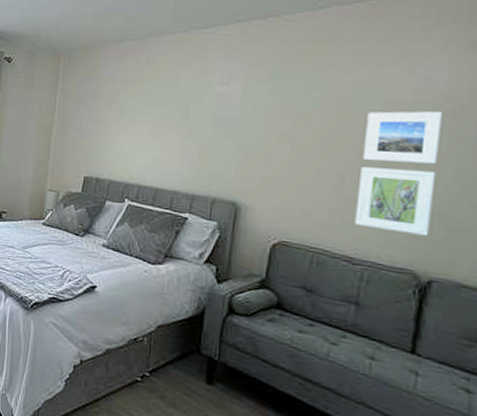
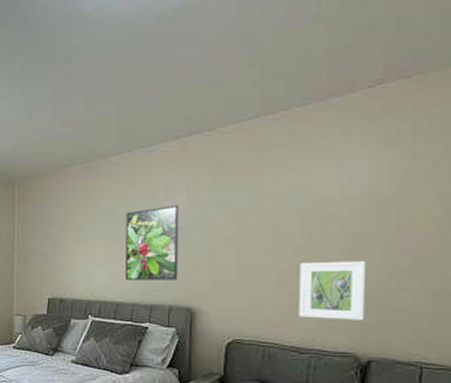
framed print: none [167,91,233,172] -> present [125,204,179,281]
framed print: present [362,111,442,165] -> none [300,206,366,257]

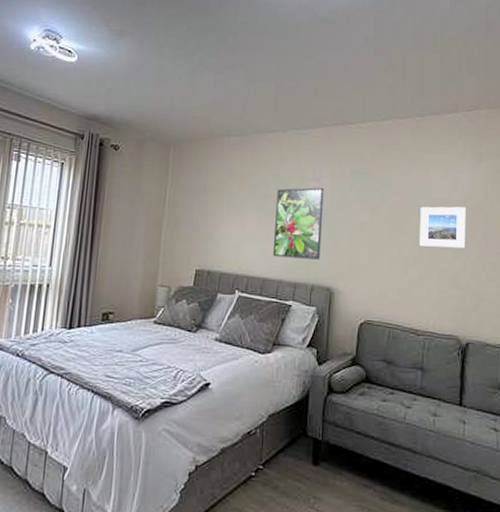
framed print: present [298,260,366,321] -> none [417,252,466,307]
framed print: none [300,206,366,257] -> present [419,206,466,249]

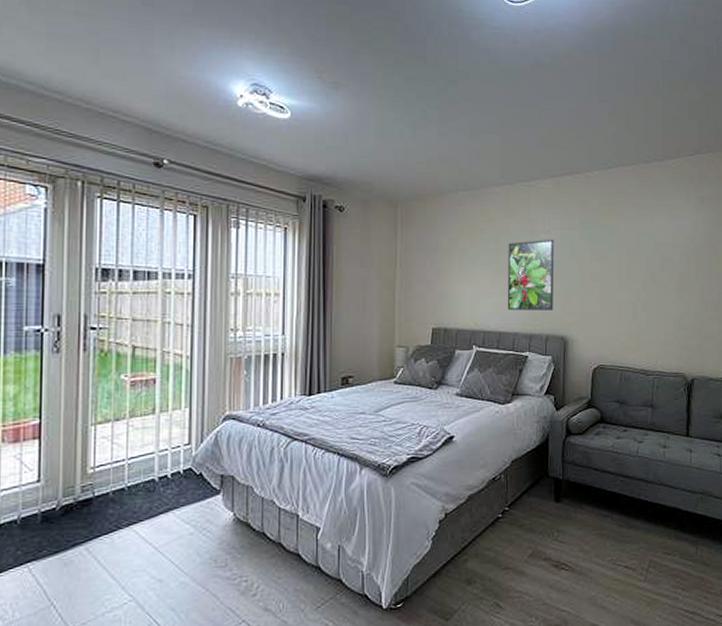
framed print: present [419,206,466,249] -> none [646,251,690,292]

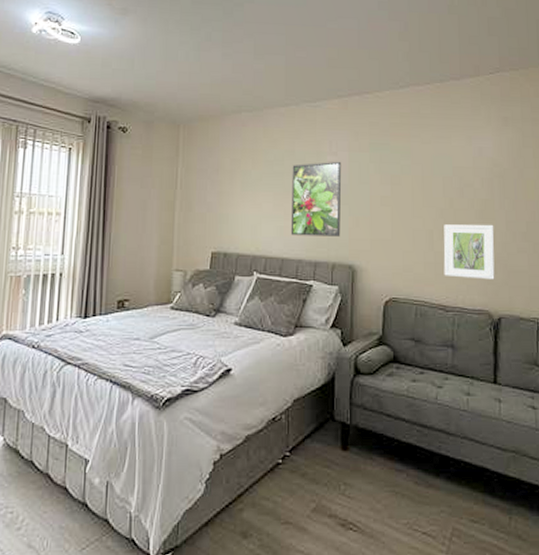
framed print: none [645,296,690,346] -> present [443,224,495,280]

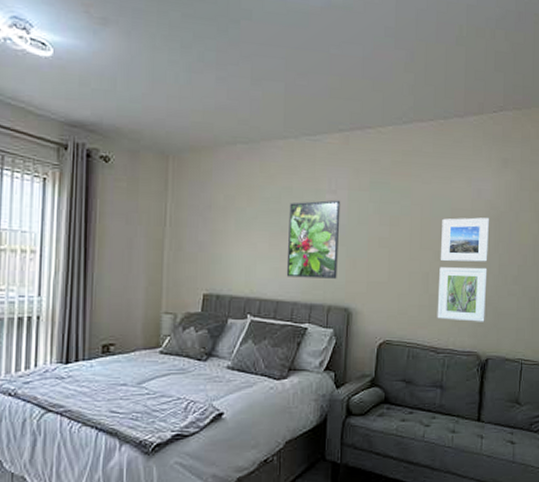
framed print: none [443,175,494,219] -> present [440,217,489,262]

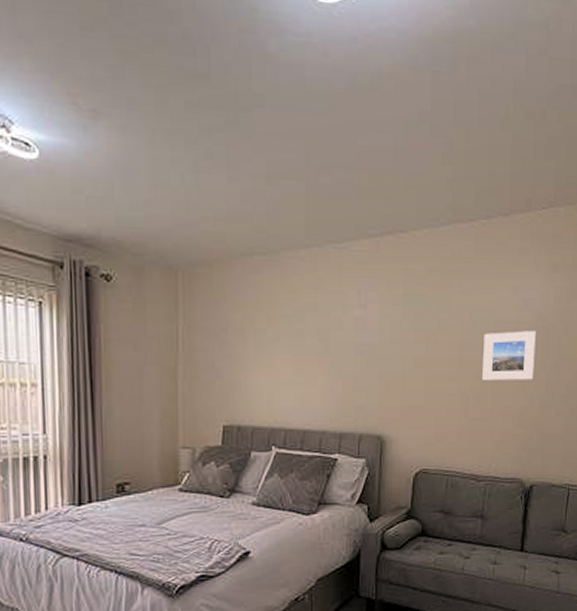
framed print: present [286,200,341,279] -> none [313,316,371,404]
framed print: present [437,267,488,322] -> none [478,386,534,446]

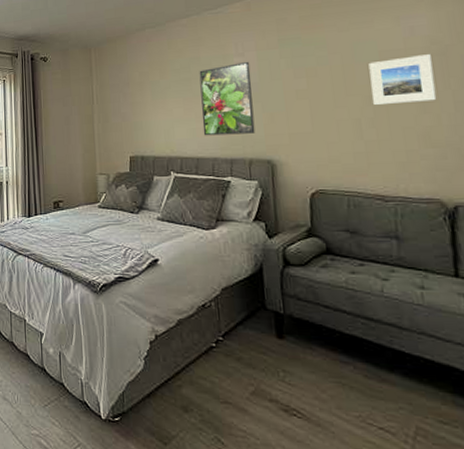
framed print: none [313,316,371,404] -> present [199,61,256,136]

